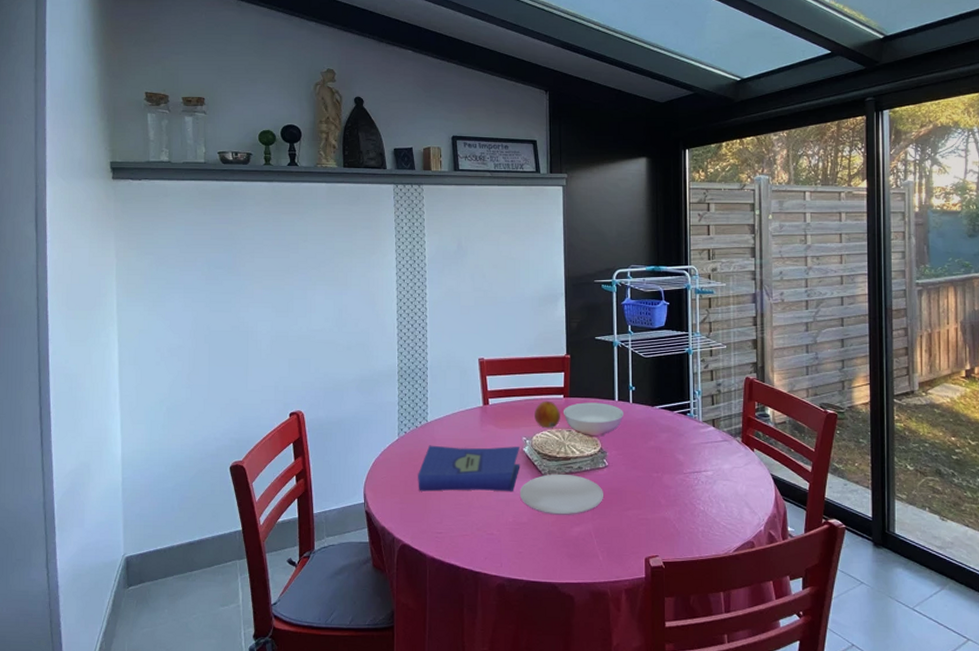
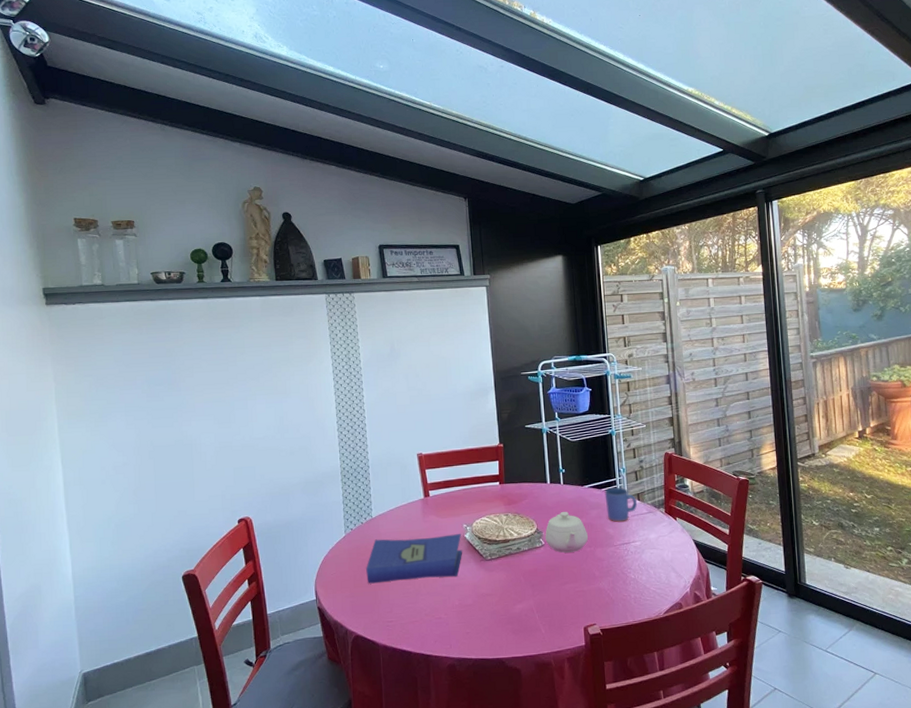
plate: present [519,473,604,516] -> none [463,555,543,596]
fruit: present [535,401,560,428] -> none [473,488,498,514]
bowl: present [563,402,623,437] -> none [499,486,556,519]
teapot: none [609,433,656,477] -> present [545,512,589,553]
mug: none [677,410,712,448] -> present [604,487,638,522]

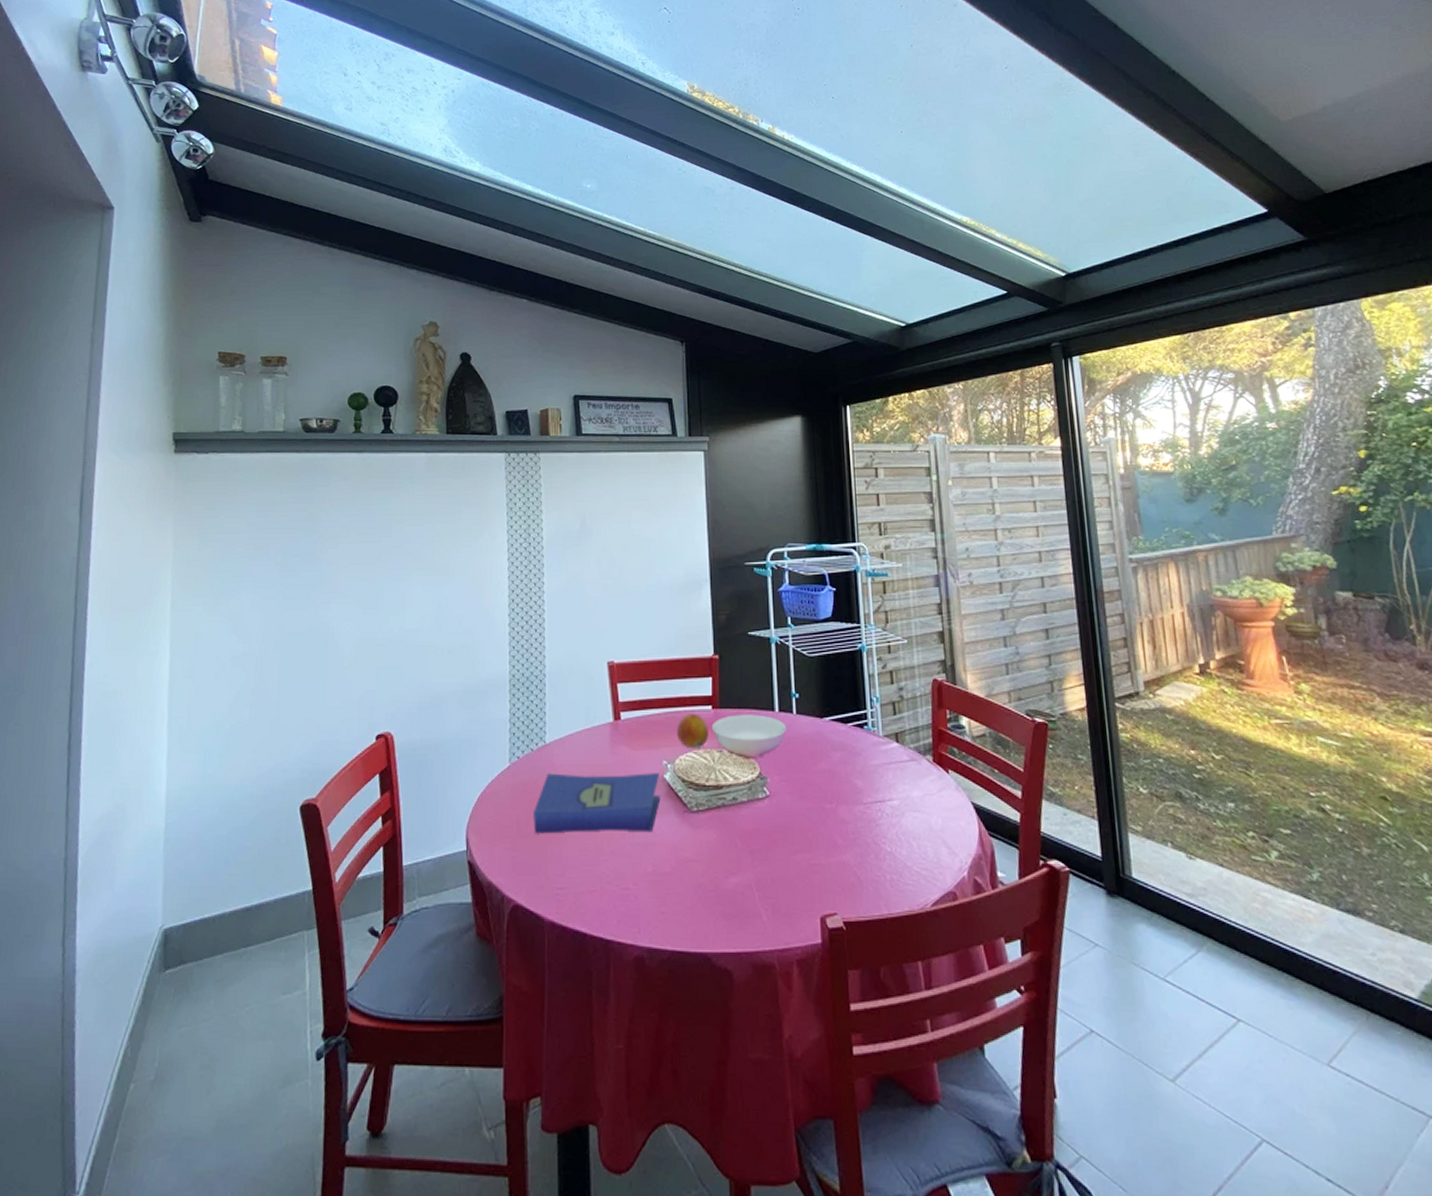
fruit: none [473,488,498,514] -> present [677,713,709,748]
bowl: none [499,486,556,519] -> present [711,714,786,758]
teapot: present [545,512,589,553] -> none [770,752,829,809]
mug: present [604,487,638,522] -> none [851,722,896,770]

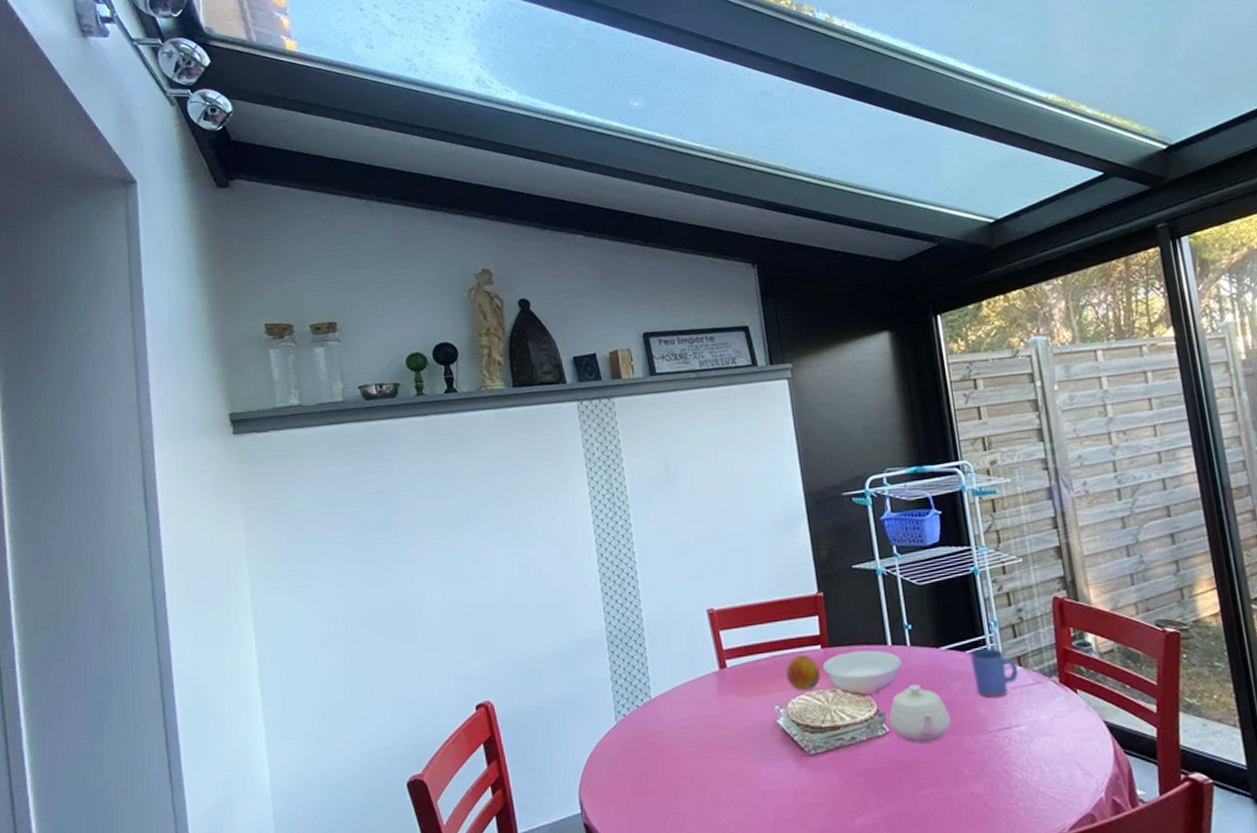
hardcover book: present [534,773,661,834] -> none [646,719,776,791]
teapot: none [770,752,829,809] -> present [889,685,952,743]
mug: none [851,722,896,770] -> present [969,648,1019,698]

